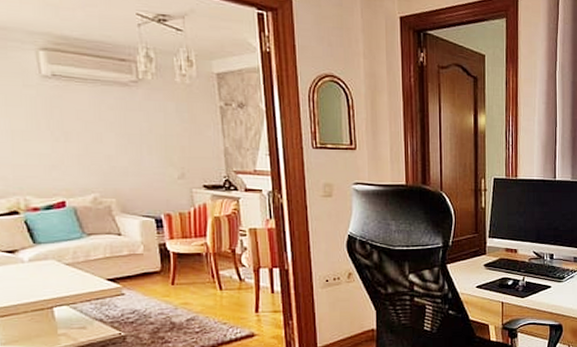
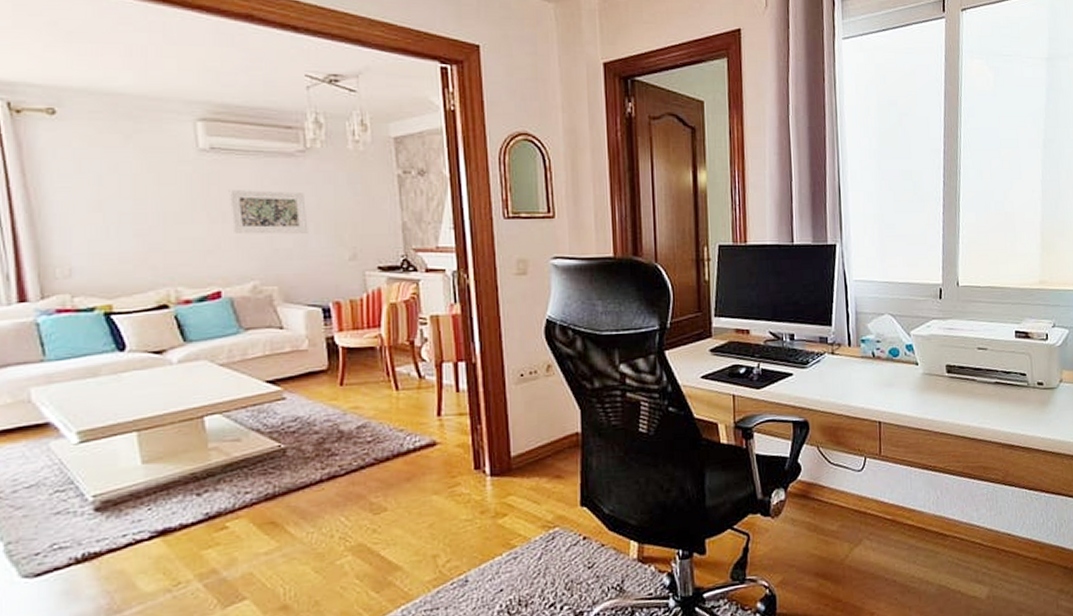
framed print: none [69,112,142,154] -> present [228,189,308,235]

